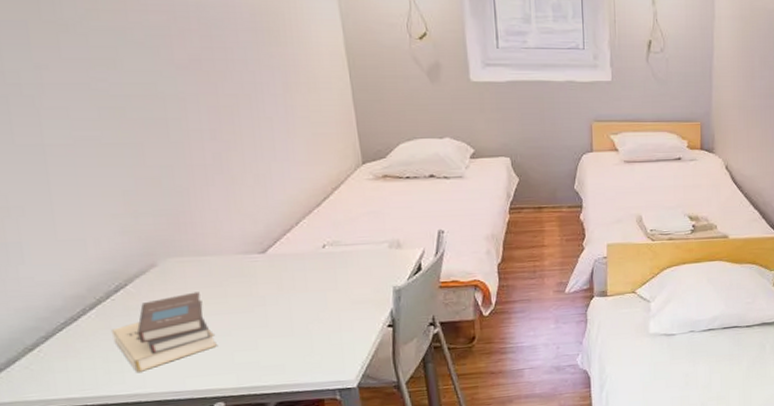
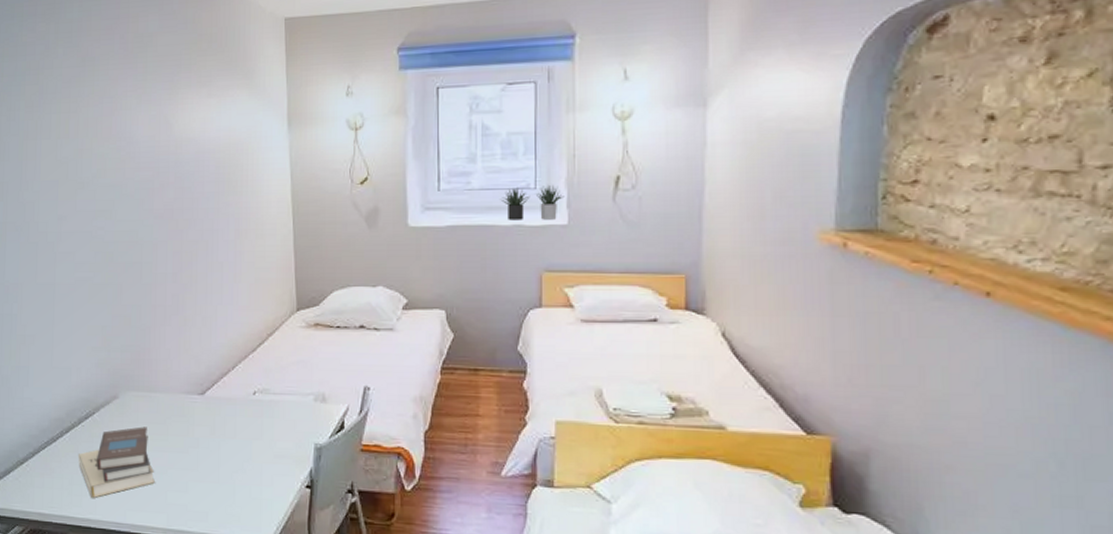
succulent plant: none [554,46,608,77] -> present [500,184,565,220]

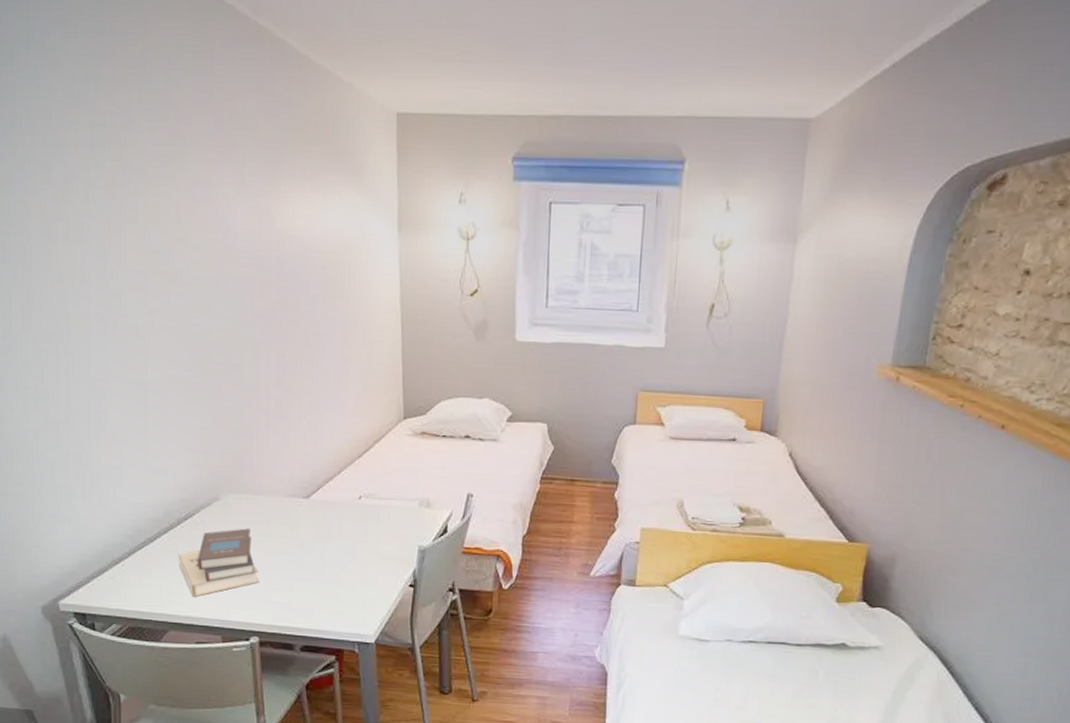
succulent plant: present [500,184,565,220] -> none [604,308,664,342]

